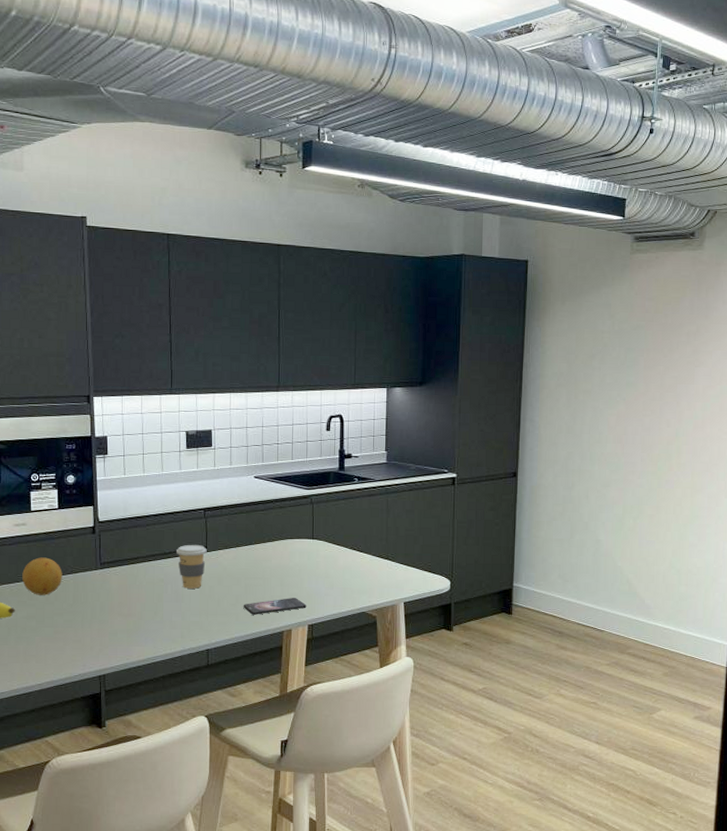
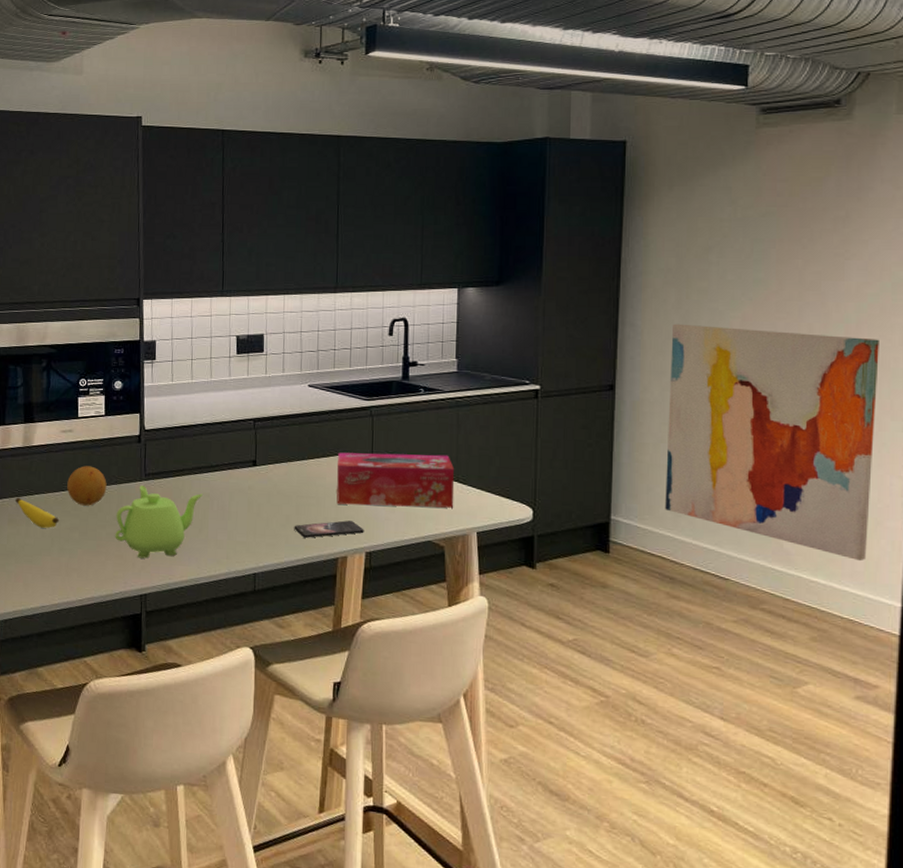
teapot: none [72,574,157,642] -> present [115,485,203,559]
coffee cup: present [175,544,207,589] -> none [223,457,256,506]
tissue box: none [281,536,385,584] -> present [336,452,455,508]
wall art: none [556,420,718,611] -> present [665,323,879,562]

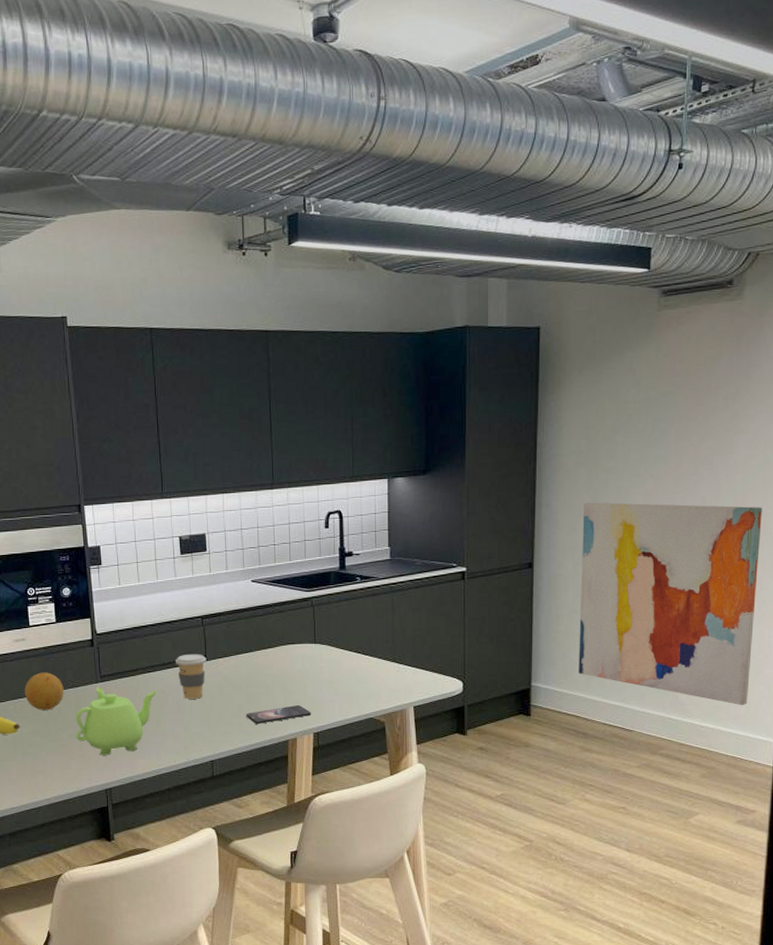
coffee cup: none [223,457,256,506] -> present [175,653,207,699]
tissue box: present [336,452,455,508] -> none [282,638,392,691]

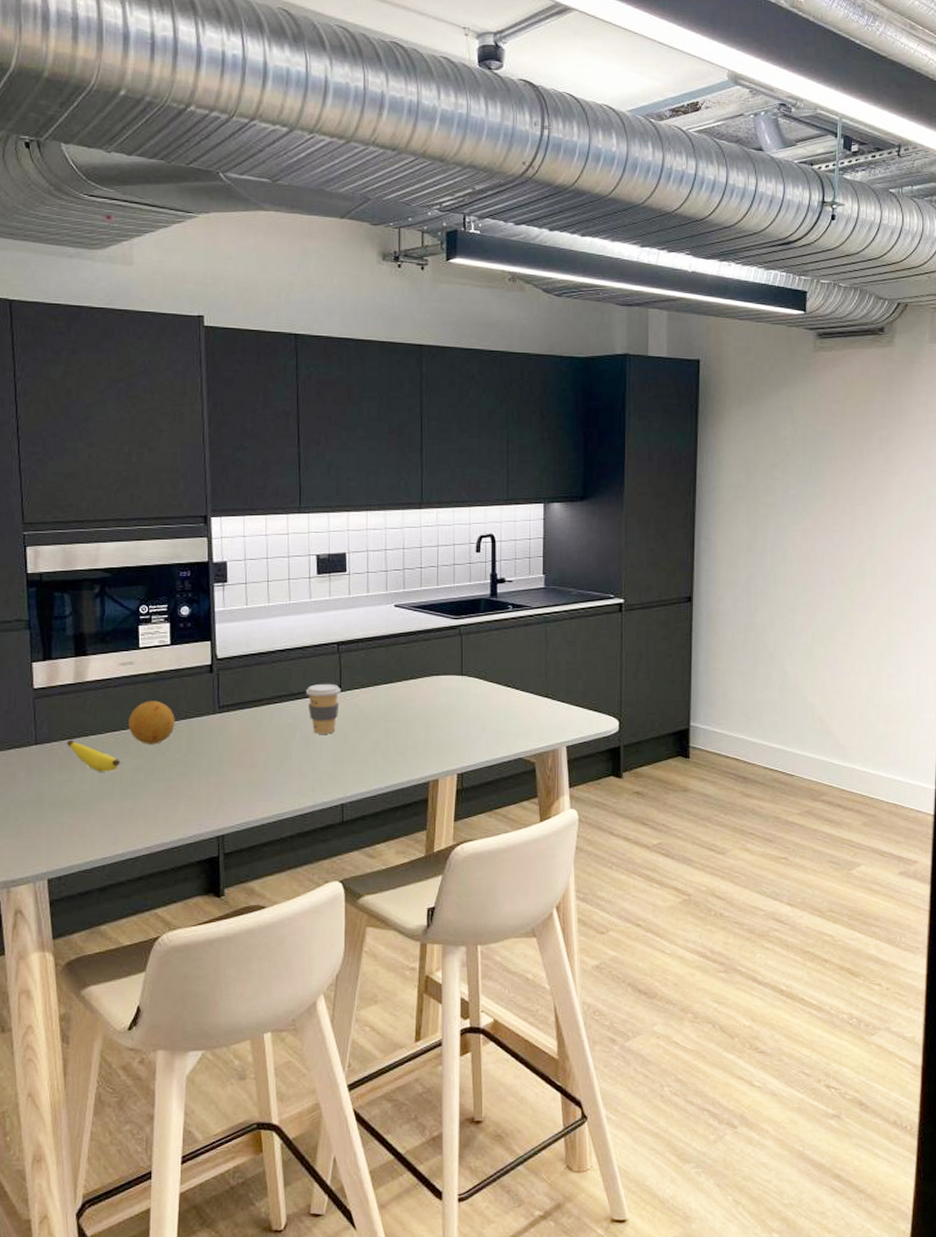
teapot: present [75,687,158,756] -> none [186,719,284,797]
smartphone: present [246,705,311,724] -> none [383,743,455,763]
wall art: present [579,502,762,706] -> none [738,537,916,751]

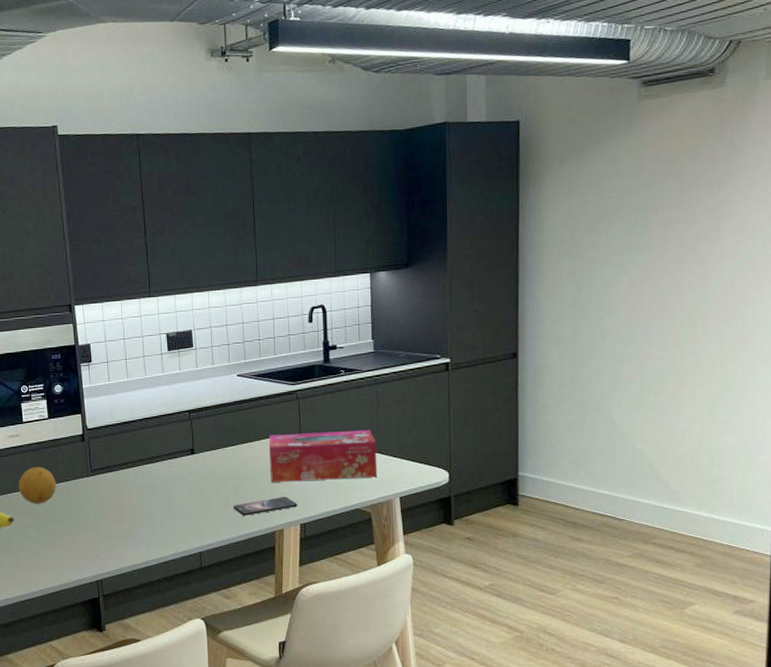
coffee cup: present [305,683,341,734] -> none [163,447,194,492]
smartphone: none [383,743,455,763] -> present [233,497,298,516]
tissue box: none [426,671,544,726] -> present [268,429,378,482]

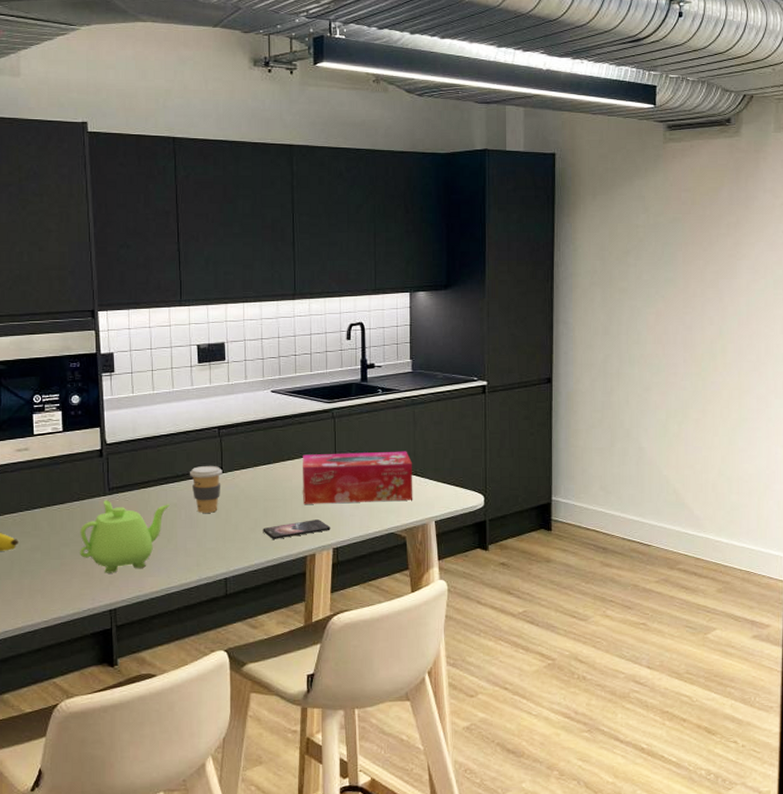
fruit: present [18,467,56,504] -> none [25,484,69,525]
teapot: none [67,481,147,548] -> present [80,500,170,573]
coffee cup: none [163,447,194,492] -> present [189,465,223,513]

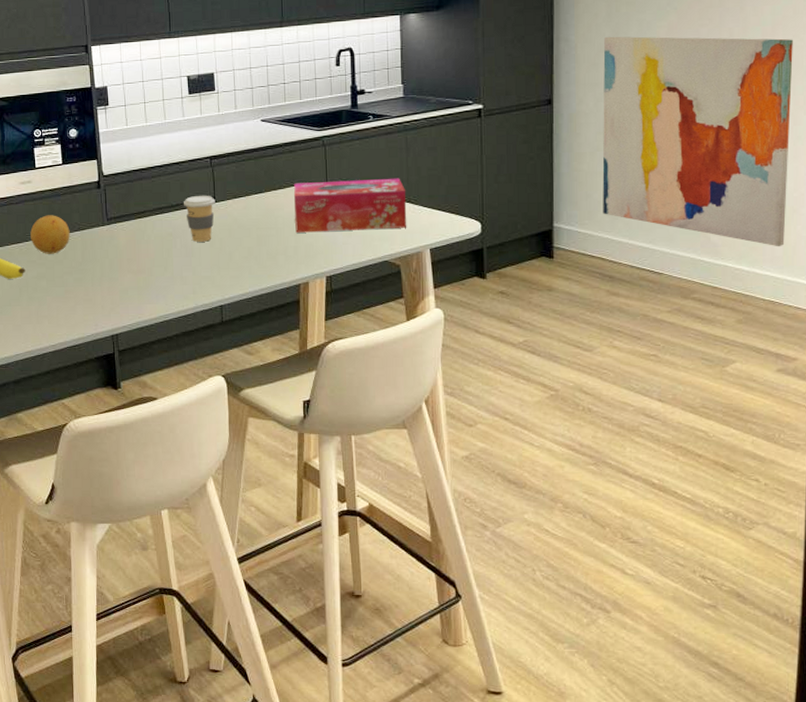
fruit: none [25,484,69,525] -> present [30,215,70,254]
teapot: present [80,500,170,573] -> none [81,230,165,300]
smartphone: present [263,519,331,539] -> none [256,248,324,268]
wall art: none [597,320,765,521] -> present [602,36,793,247]

